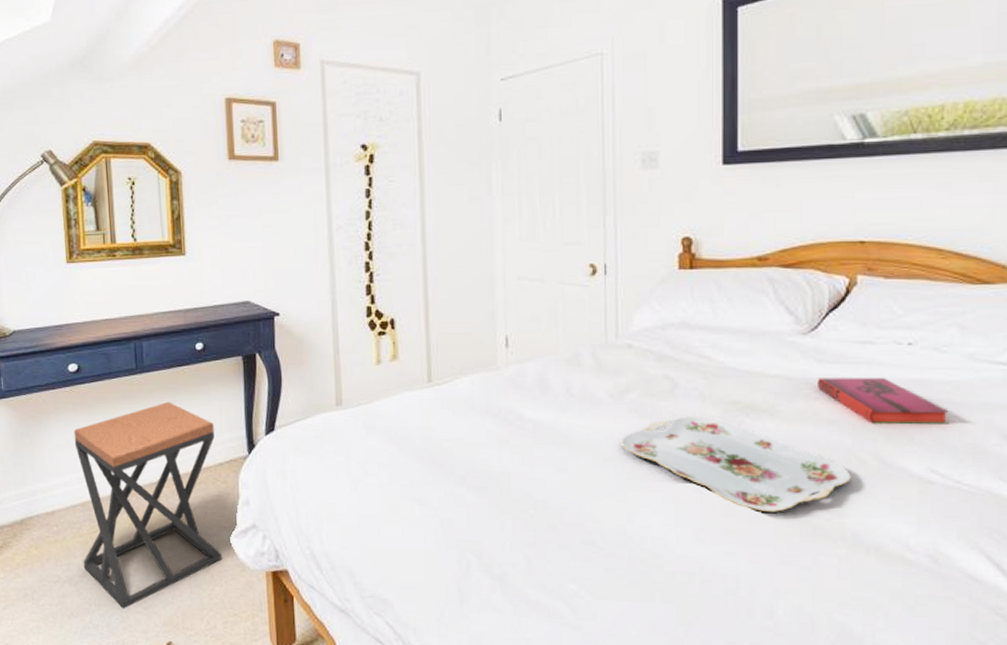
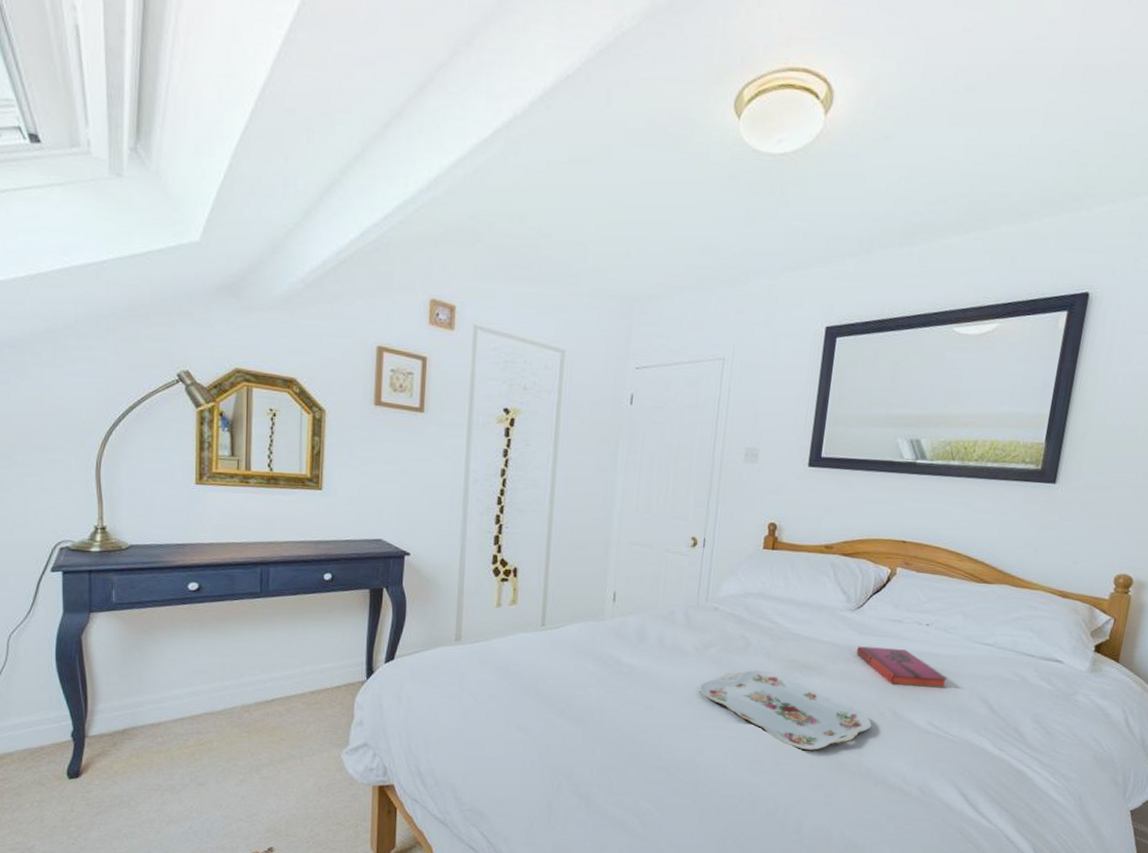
stool: present [74,401,221,609] -> none [187,625,335,817]

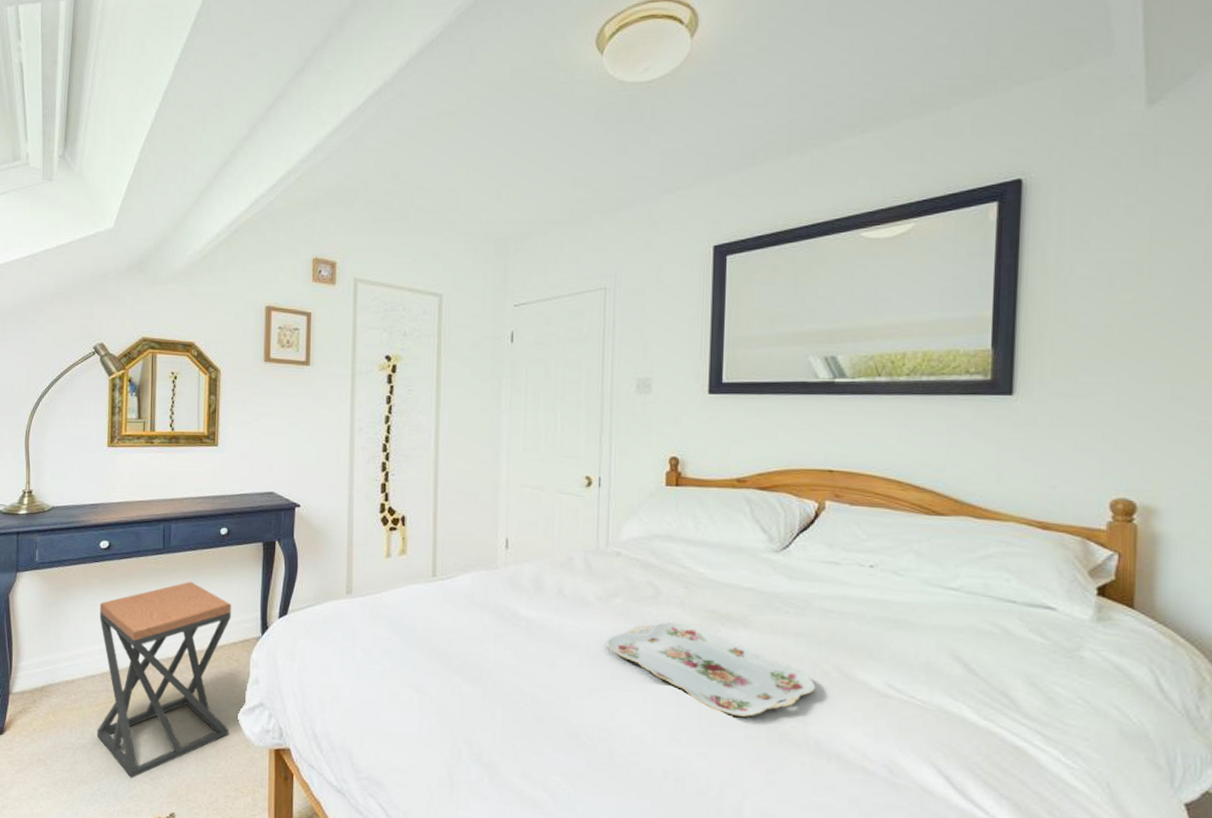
stool: none [187,625,335,817] -> present [97,581,231,778]
hardback book: present [856,646,948,689] -> none [786,593,906,643]

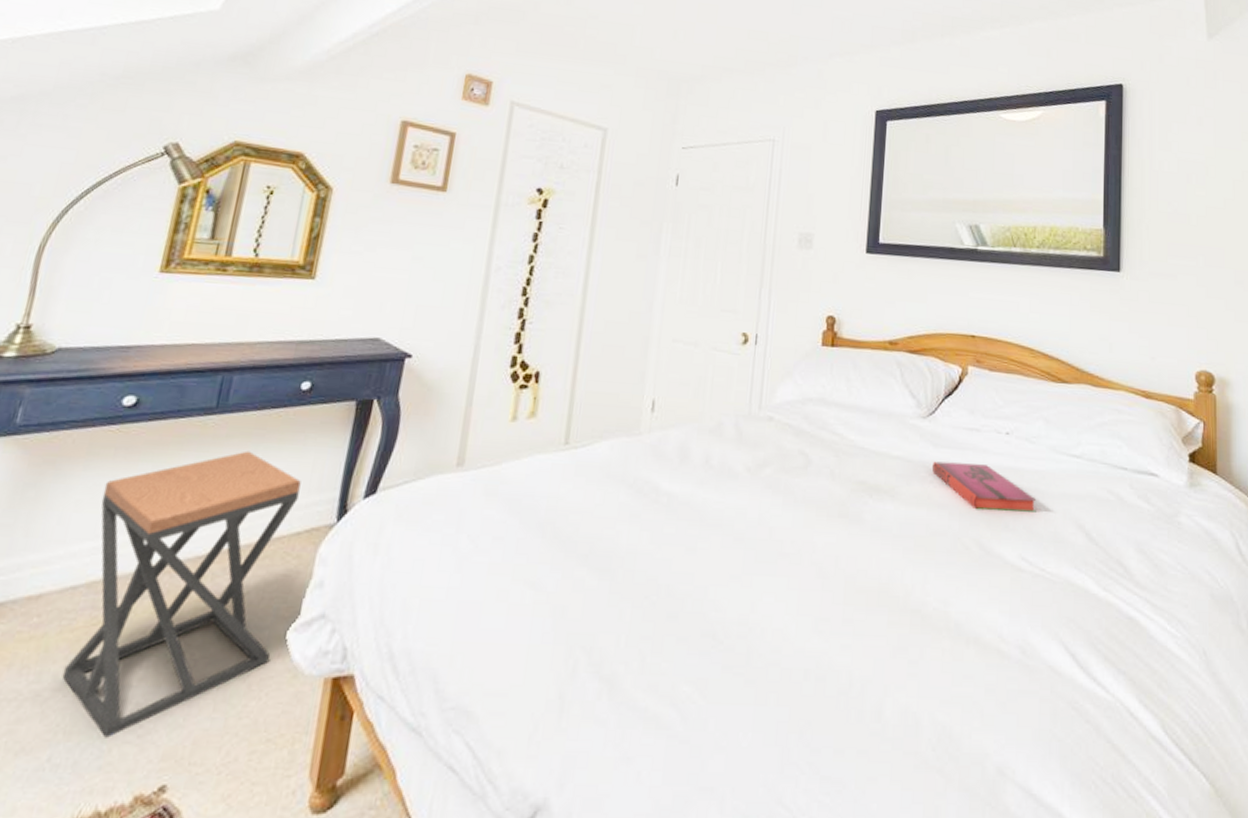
serving tray: present [607,622,816,717] -> none [753,495,957,600]
hardback book: none [786,593,906,643] -> present [931,461,1037,512]

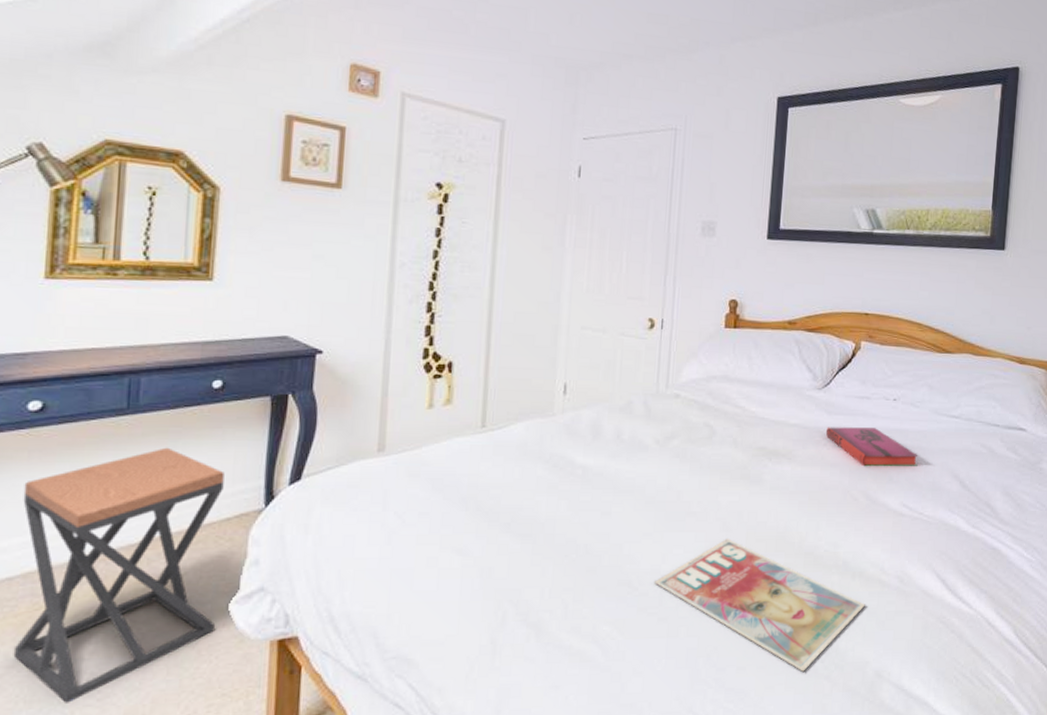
magazine: none [741,587,982,761] -> present [653,539,865,672]

